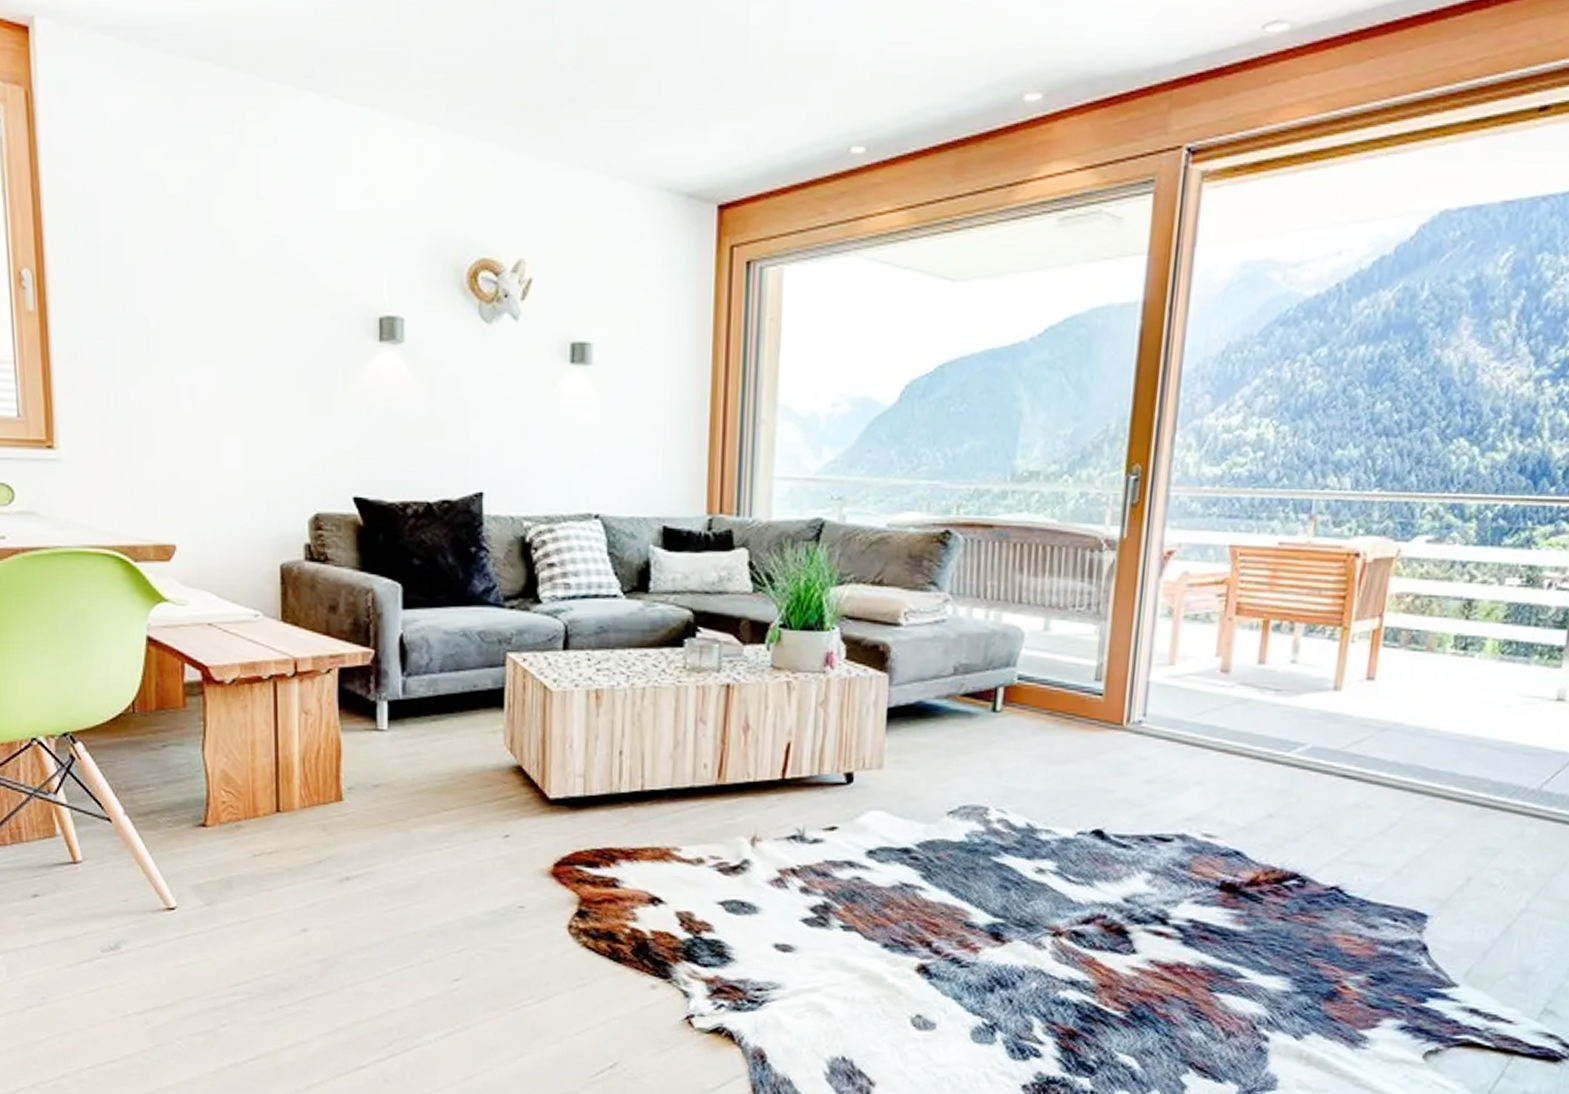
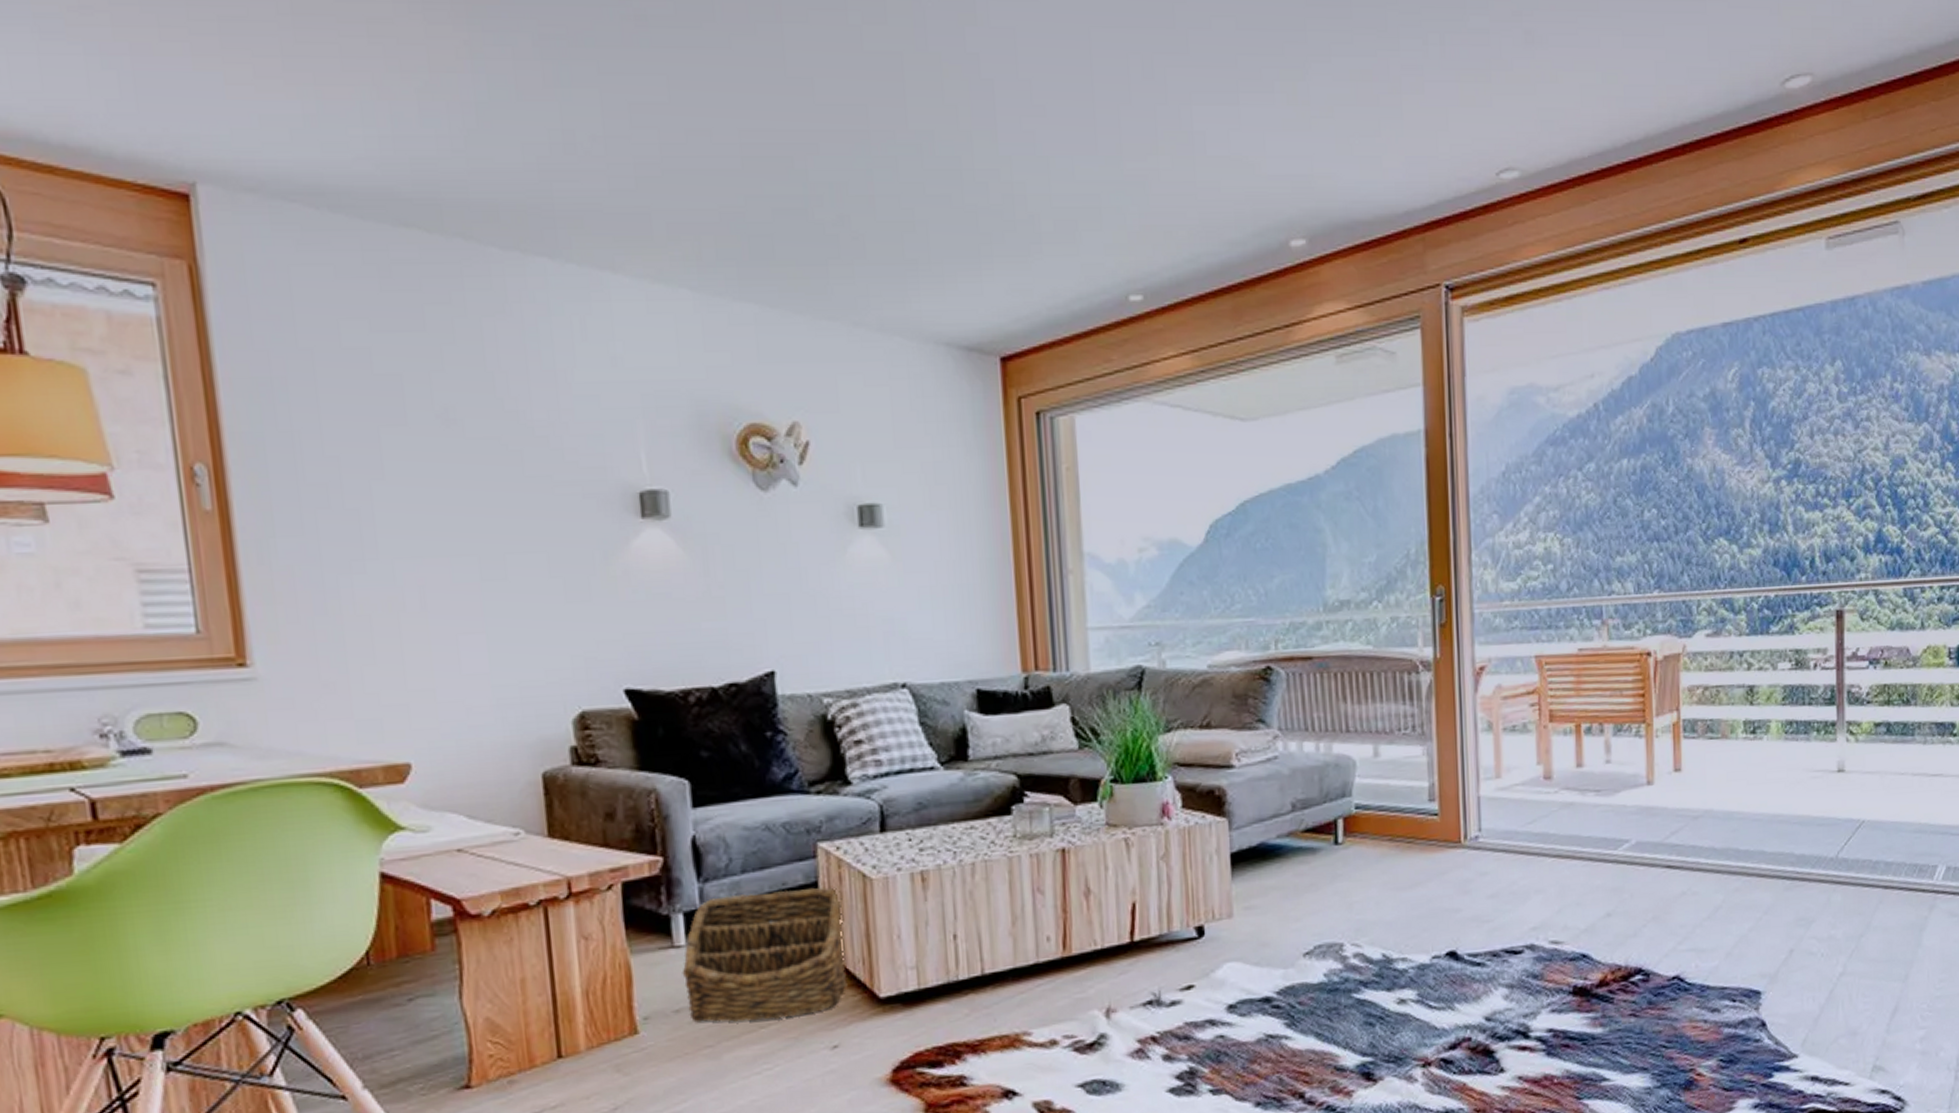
basket: none [382,691,524,805] -> present [682,887,847,1022]

